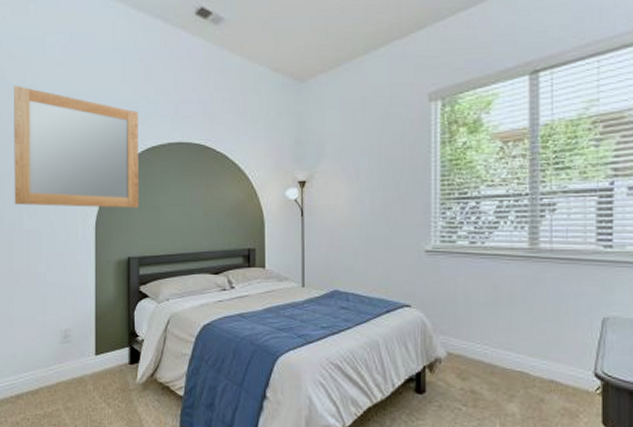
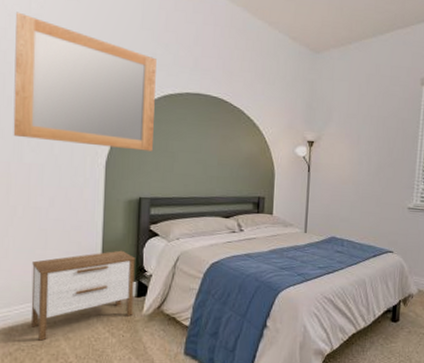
nightstand: none [34,314,127,410] -> present [31,250,135,341]

